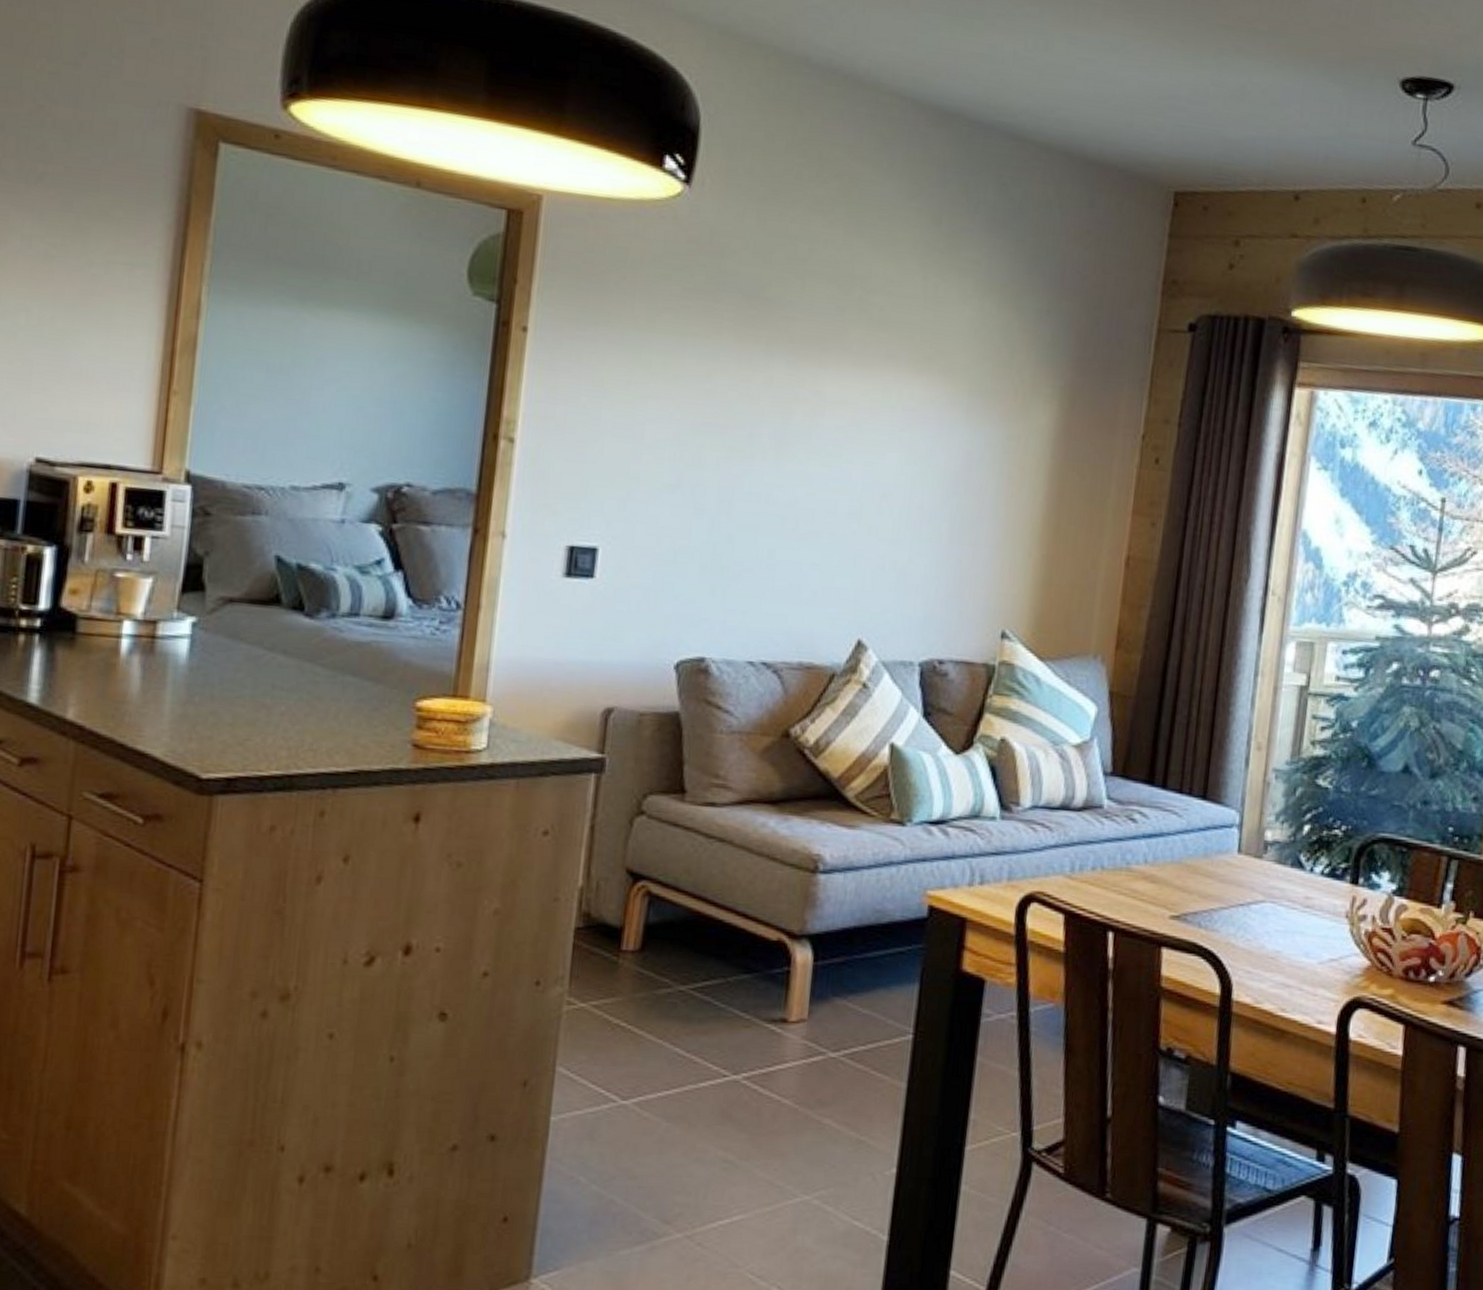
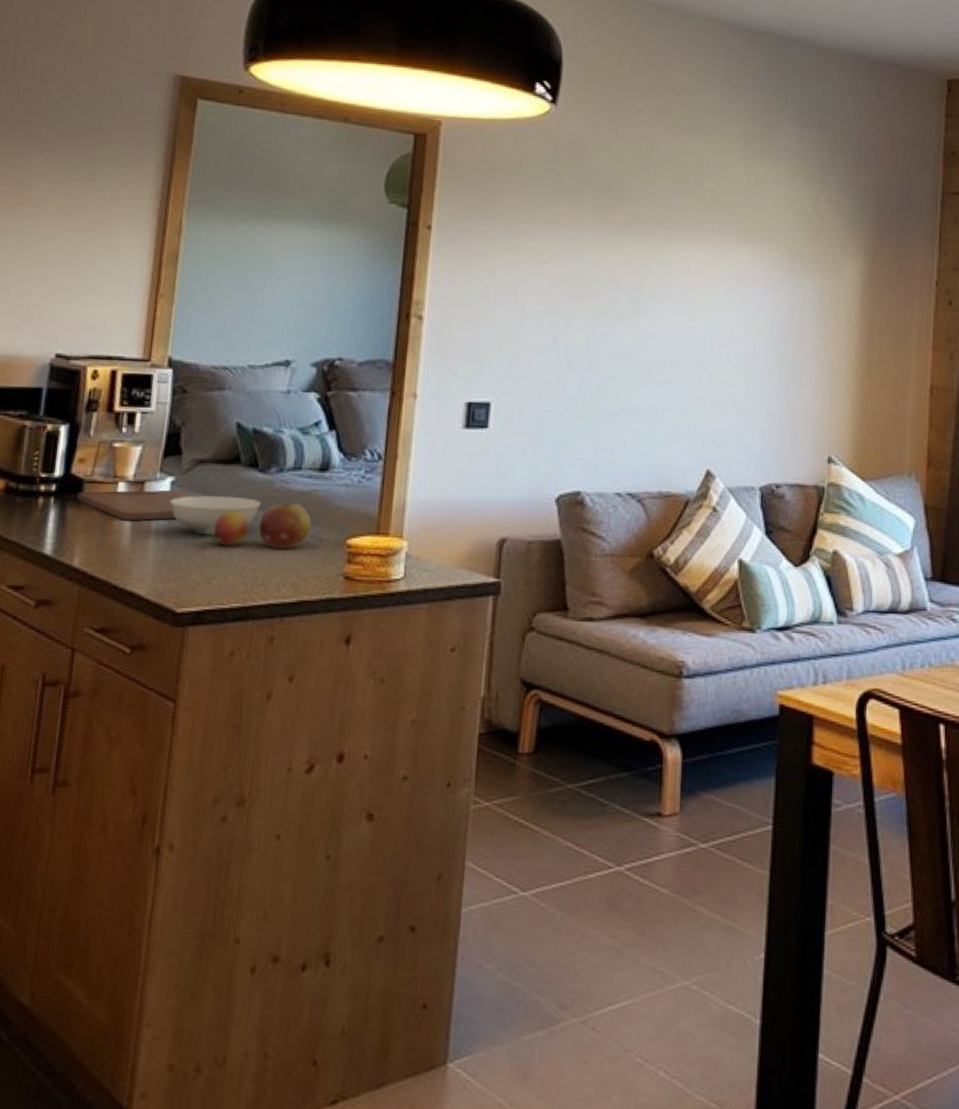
cutting board: none [68,629,222,669] -> present [76,489,194,521]
bowl: none [191,640,308,688] -> present [170,495,261,534]
fruit: none [242,660,294,704] -> present [209,510,250,547]
fruit: none [304,654,372,710] -> present [258,502,311,549]

